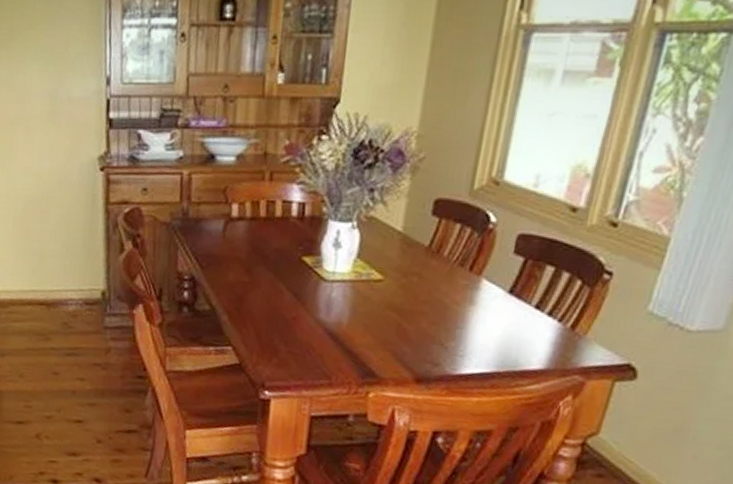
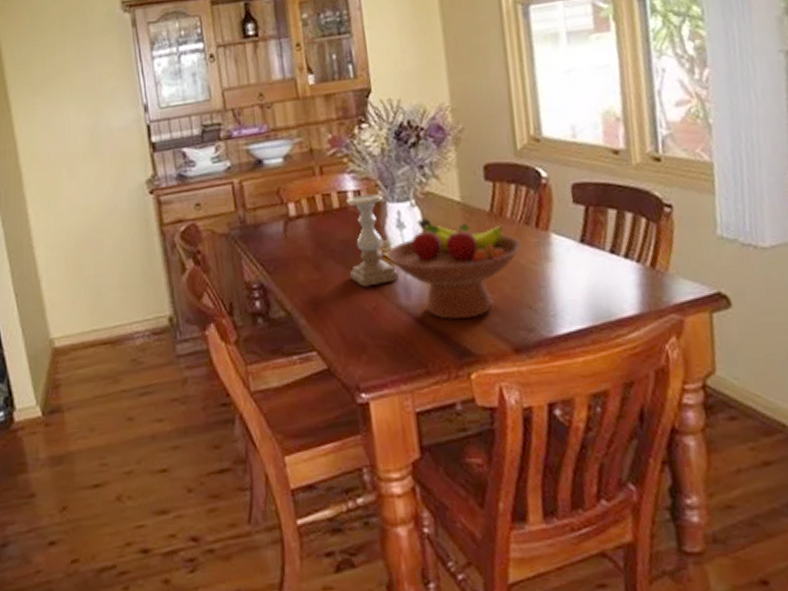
candle holder: none [278,207,326,298] -> present [347,193,400,287]
fruit bowl: none [317,241,452,344] -> present [386,218,523,320]

